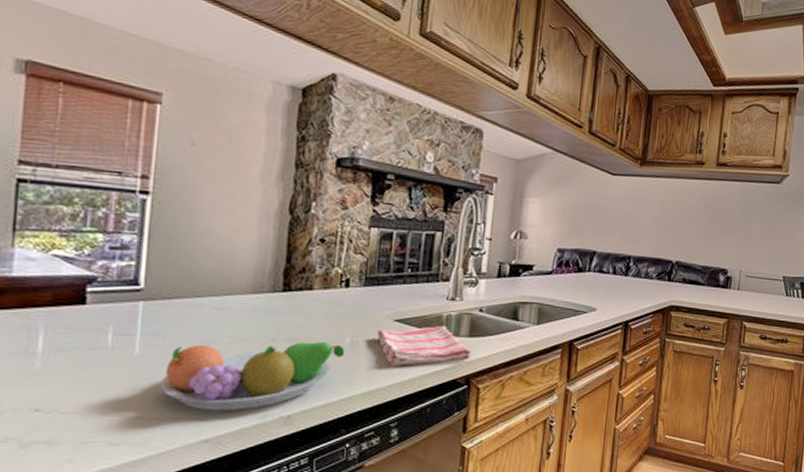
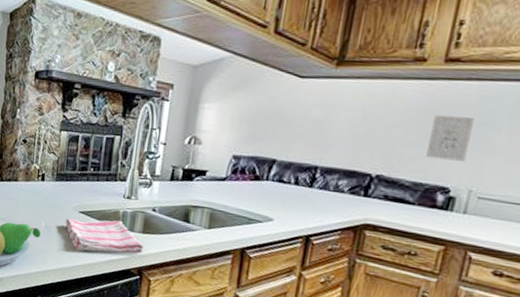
wall art: none [710,209,739,247] -> present [426,115,474,162]

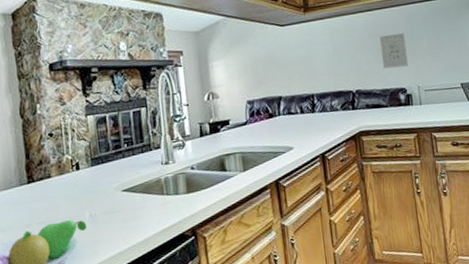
dish towel: present [65,218,144,254] -> none [109,187,192,231]

